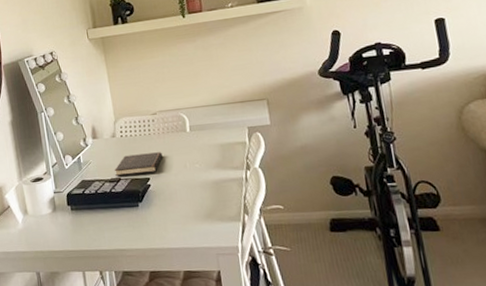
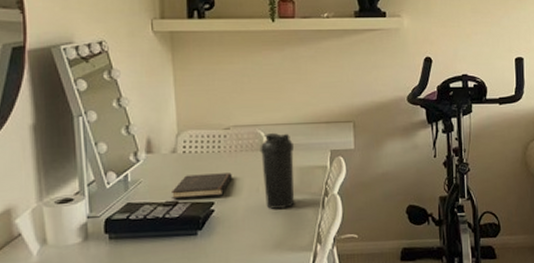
water bottle: none [183,114,220,183] -> present [259,132,295,209]

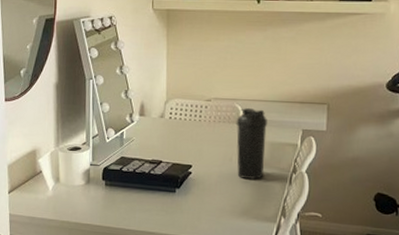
hardcover book: present [172,173,232,199] -> none [157,138,209,160]

